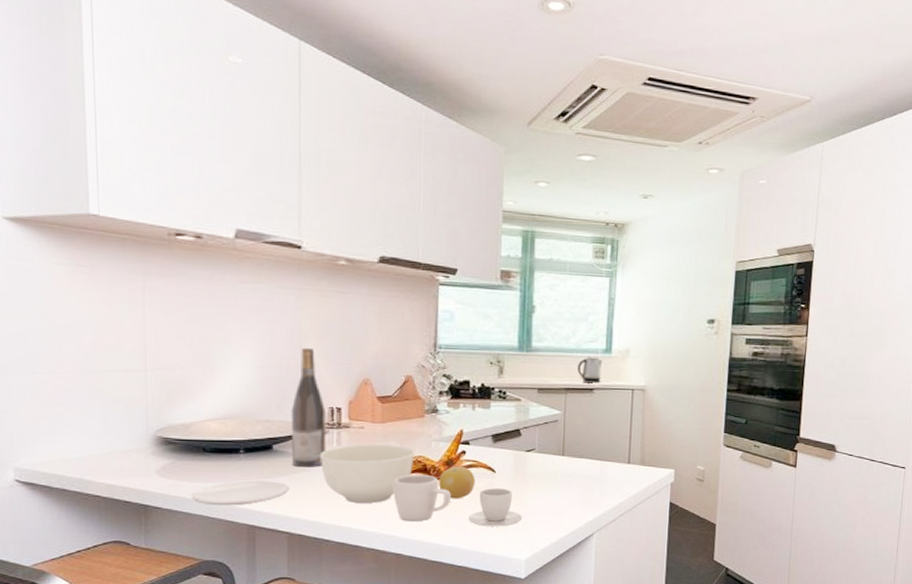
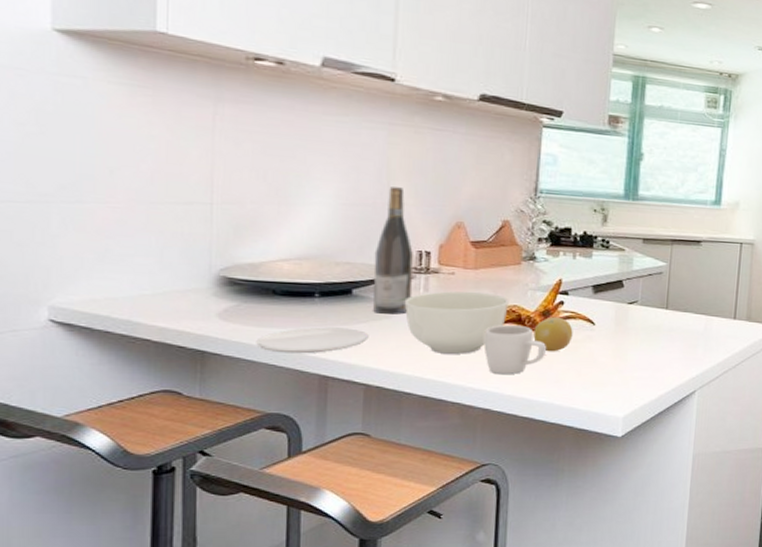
teacup: present [469,488,523,527] -> none [564,341,622,382]
kettle: present [578,357,603,384] -> none [685,208,712,236]

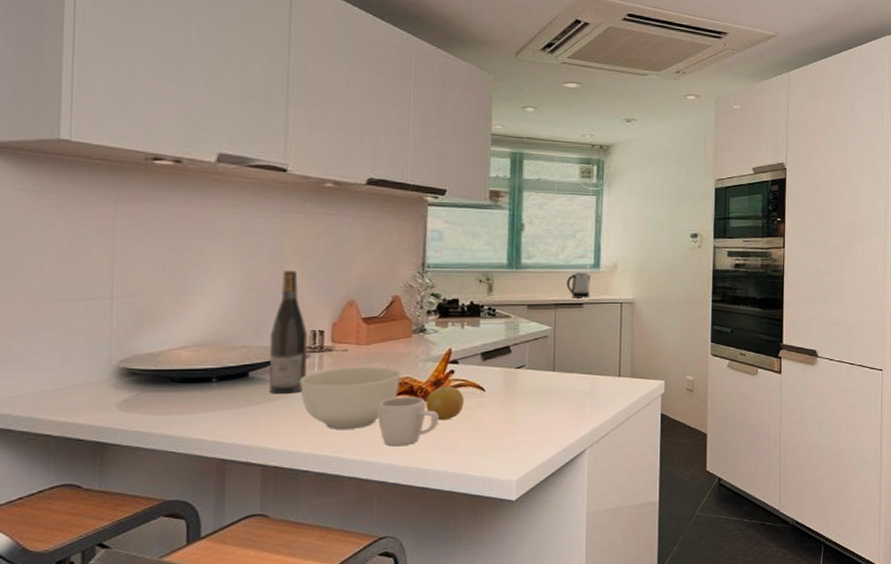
plate: present [256,327,369,354] -> none [155,410,266,439]
kettle: none [685,208,712,236] -> present [567,272,592,298]

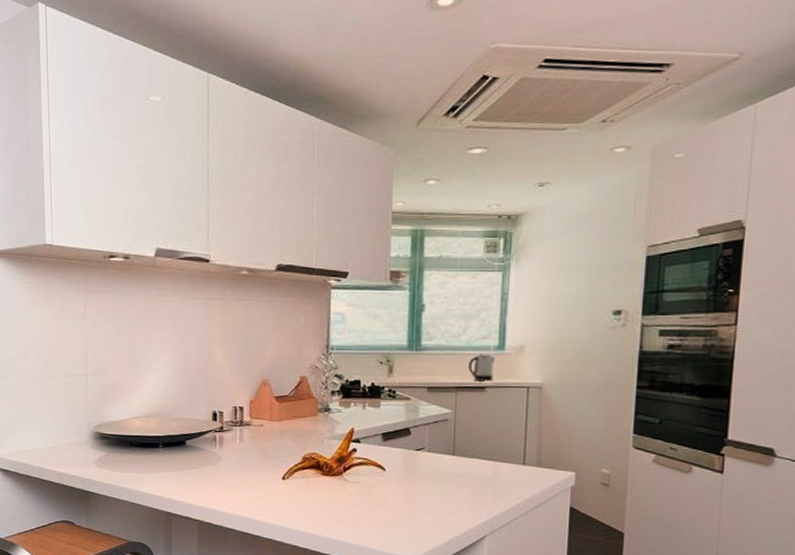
wine bottle: present [268,271,308,394] -> none [200,353,231,462]
bowl: present [299,367,401,429] -> none [225,441,309,496]
mug: present [378,397,438,447] -> none [289,471,342,516]
fruit: present [426,385,464,421] -> none [331,463,366,496]

